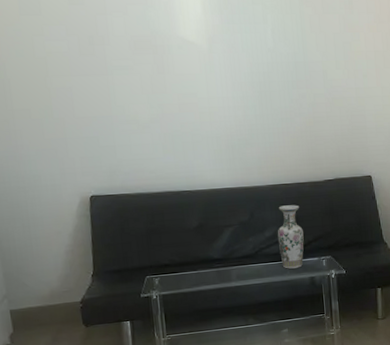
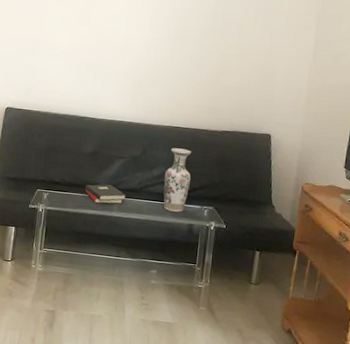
hardback book: none [197,256,243,277] -> present [85,184,126,204]

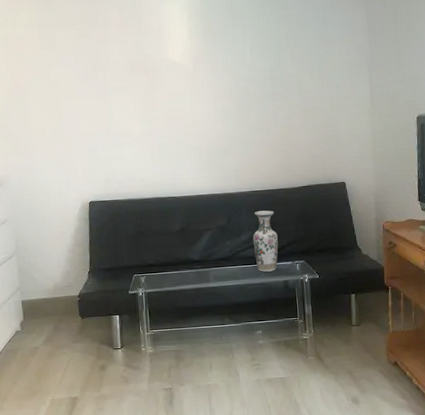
hardback book: present [85,184,126,204] -> none [179,258,220,277]

